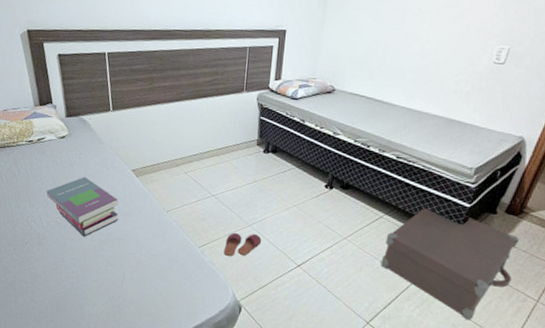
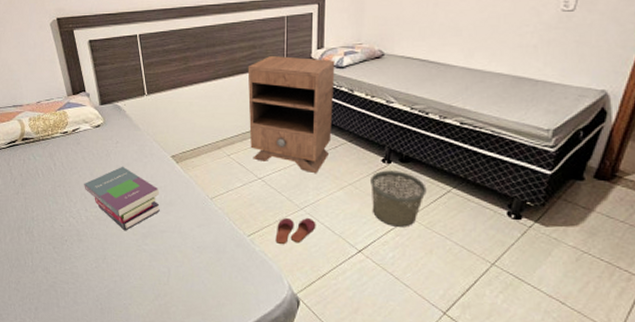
nightstand: none [206,82,291,194] -> present [247,55,335,173]
basket: none [313,195,362,247] -> present [371,170,427,227]
suitcase: present [381,206,519,320] -> none [453,176,614,305]

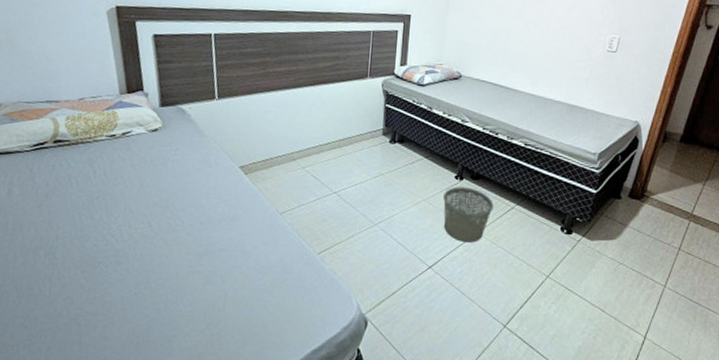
books: present [84,166,160,231] -> none [130,176,222,250]
nightstand: present [247,55,335,173] -> none [327,67,417,188]
slippers: present [275,217,316,244] -> none [346,233,389,261]

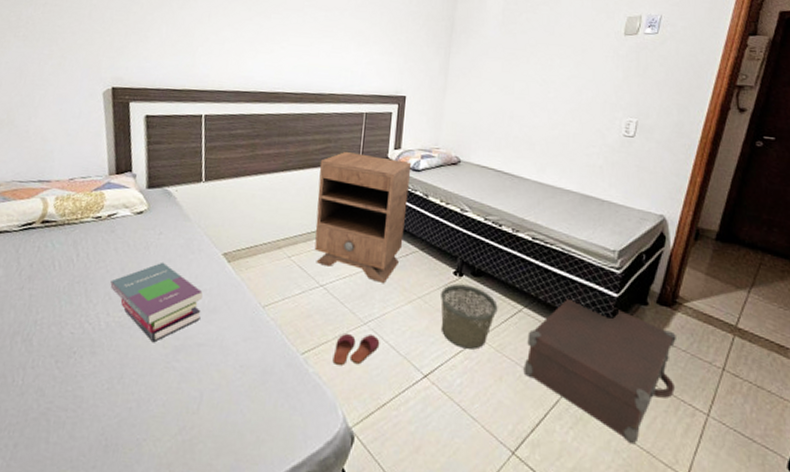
books: none [130,176,222,250] -> present [110,262,203,343]
nightstand: none [327,67,417,188] -> present [314,151,412,283]
slippers: none [346,233,389,261] -> present [332,333,380,365]
suitcase: none [515,194,643,312] -> present [523,296,676,443]

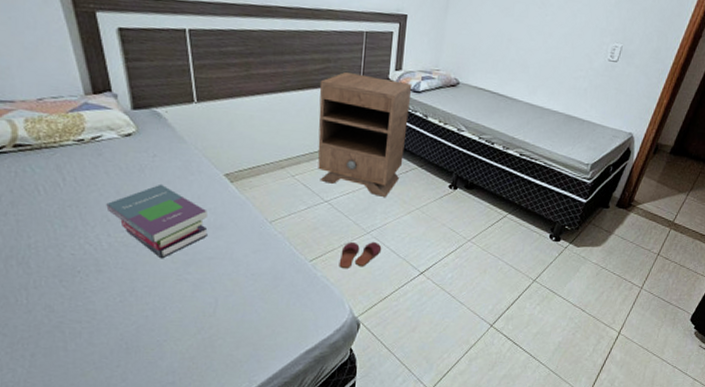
basket: present [441,283,498,350] -> none [436,196,486,250]
suitcase: present [523,296,676,443] -> none [504,203,627,312]

